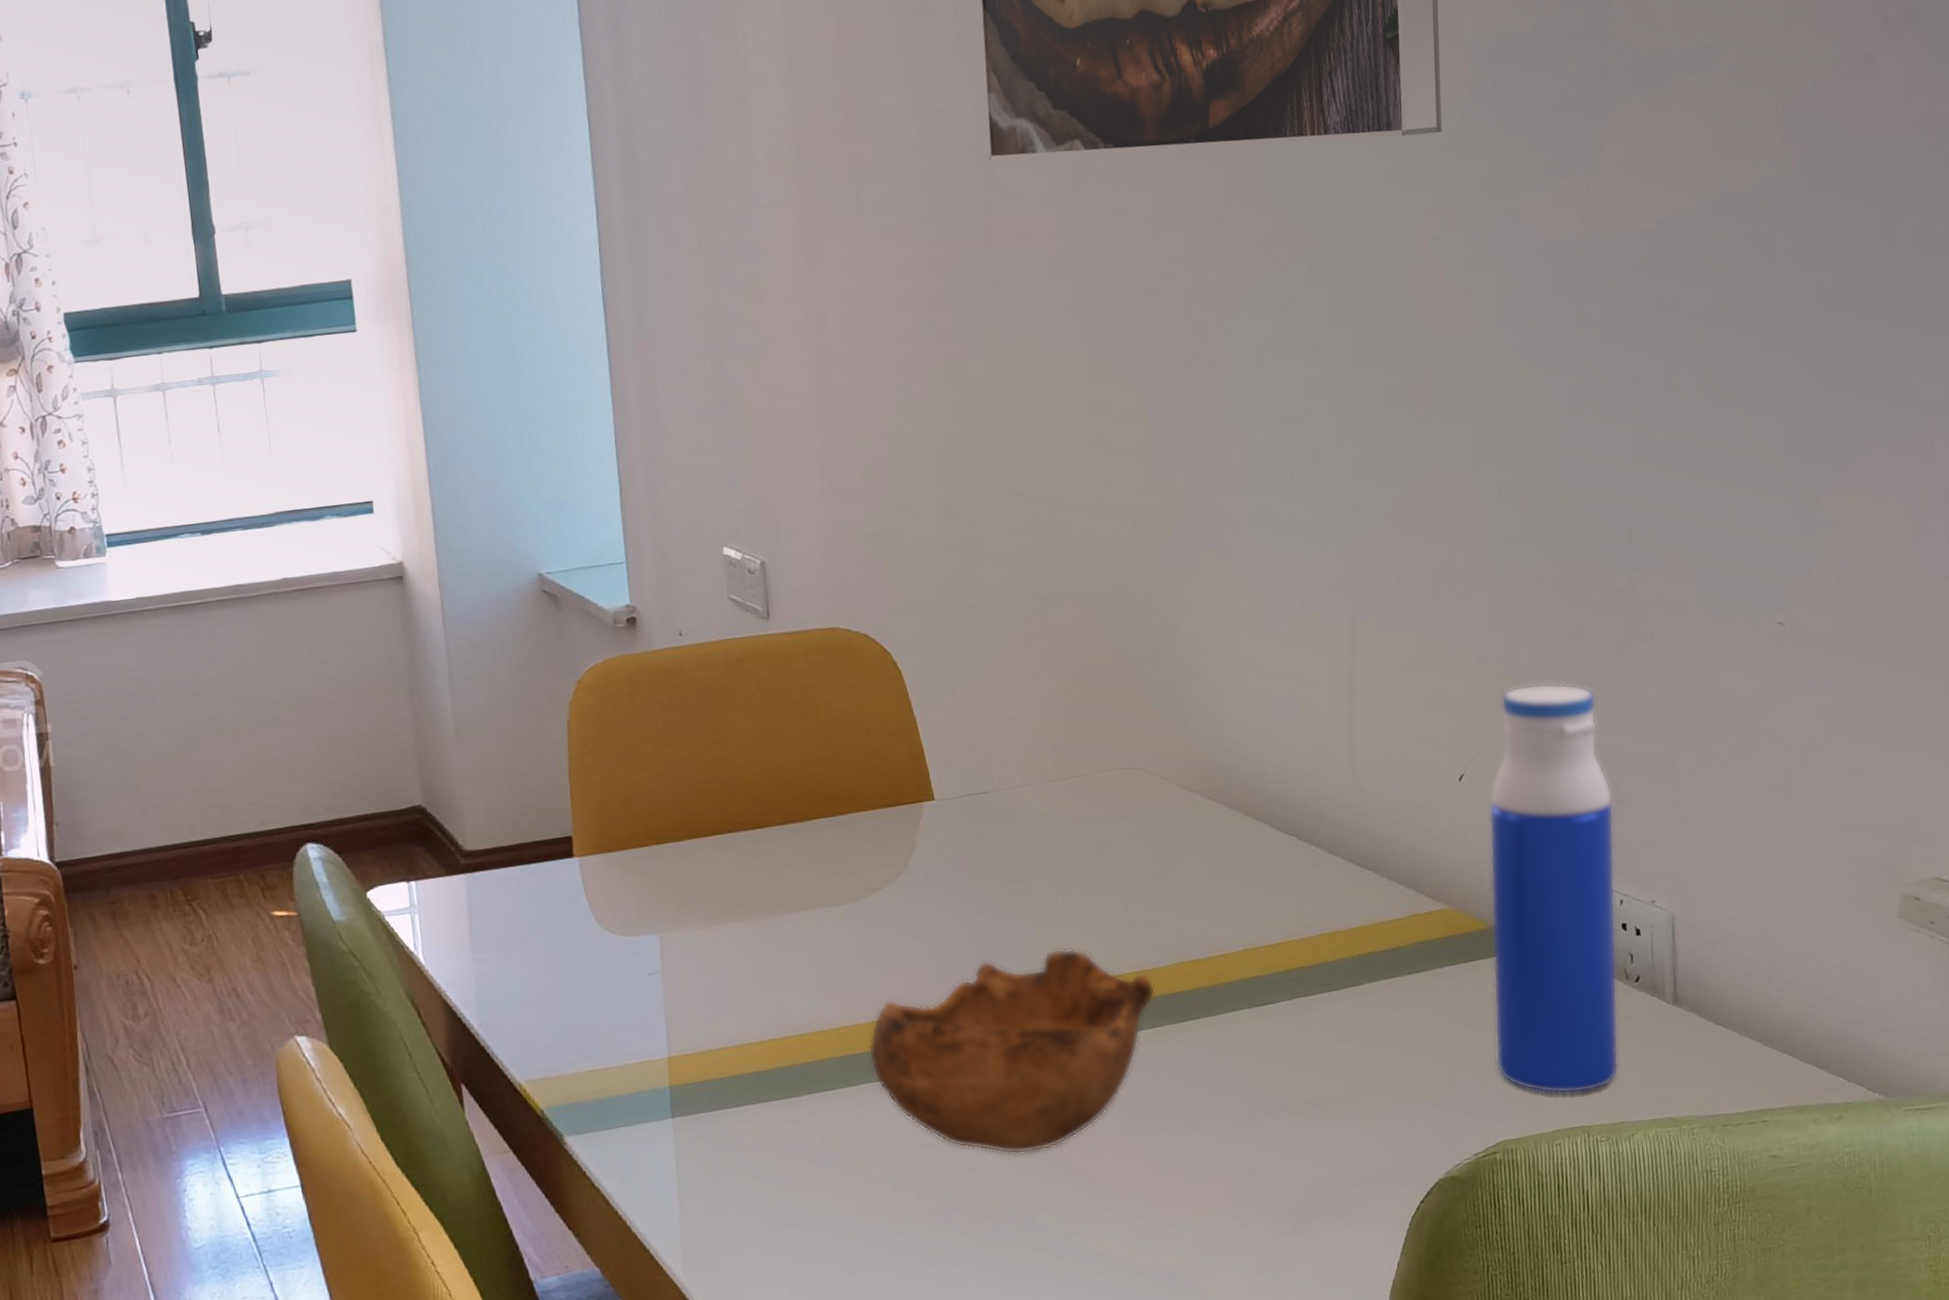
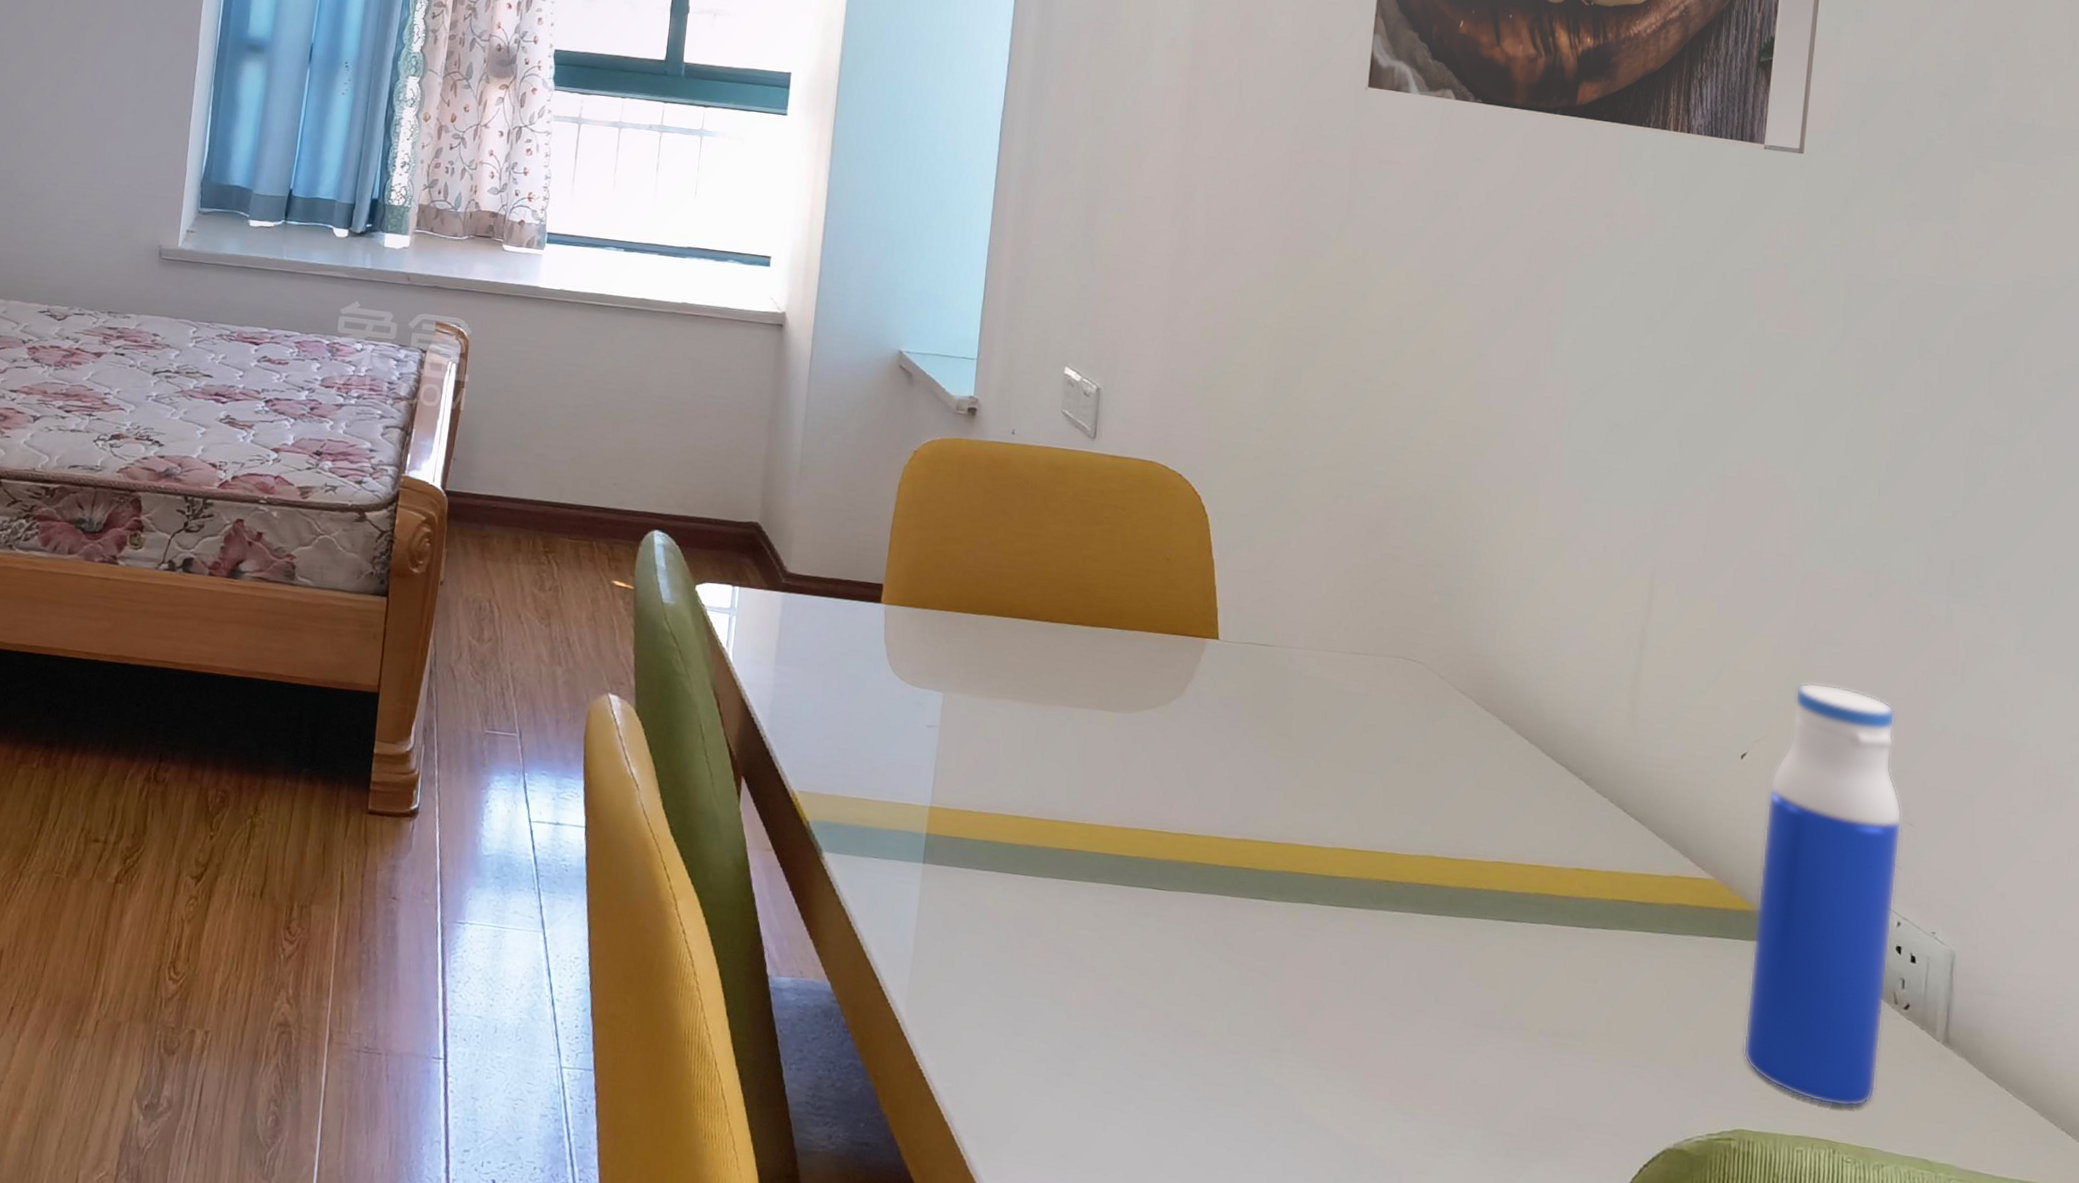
bowl: present [868,948,1156,1155] -> none [1115,801,1403,999]

